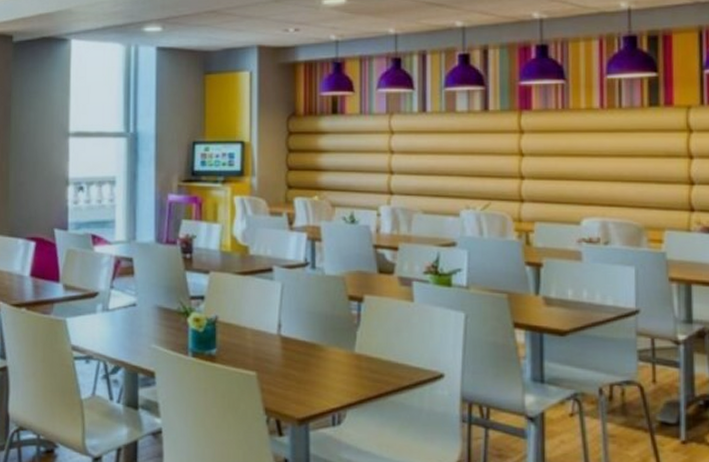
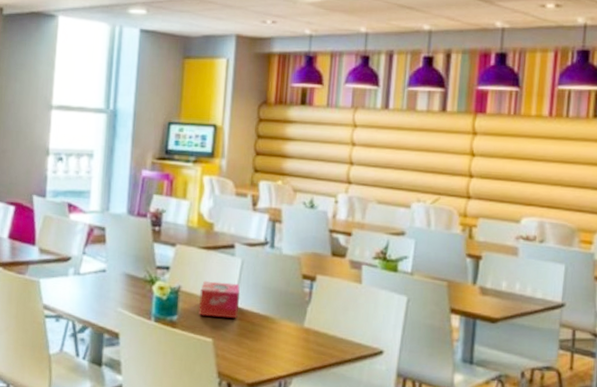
tissue box: none [239,309,282,349] -> present [198,281,240,319]

